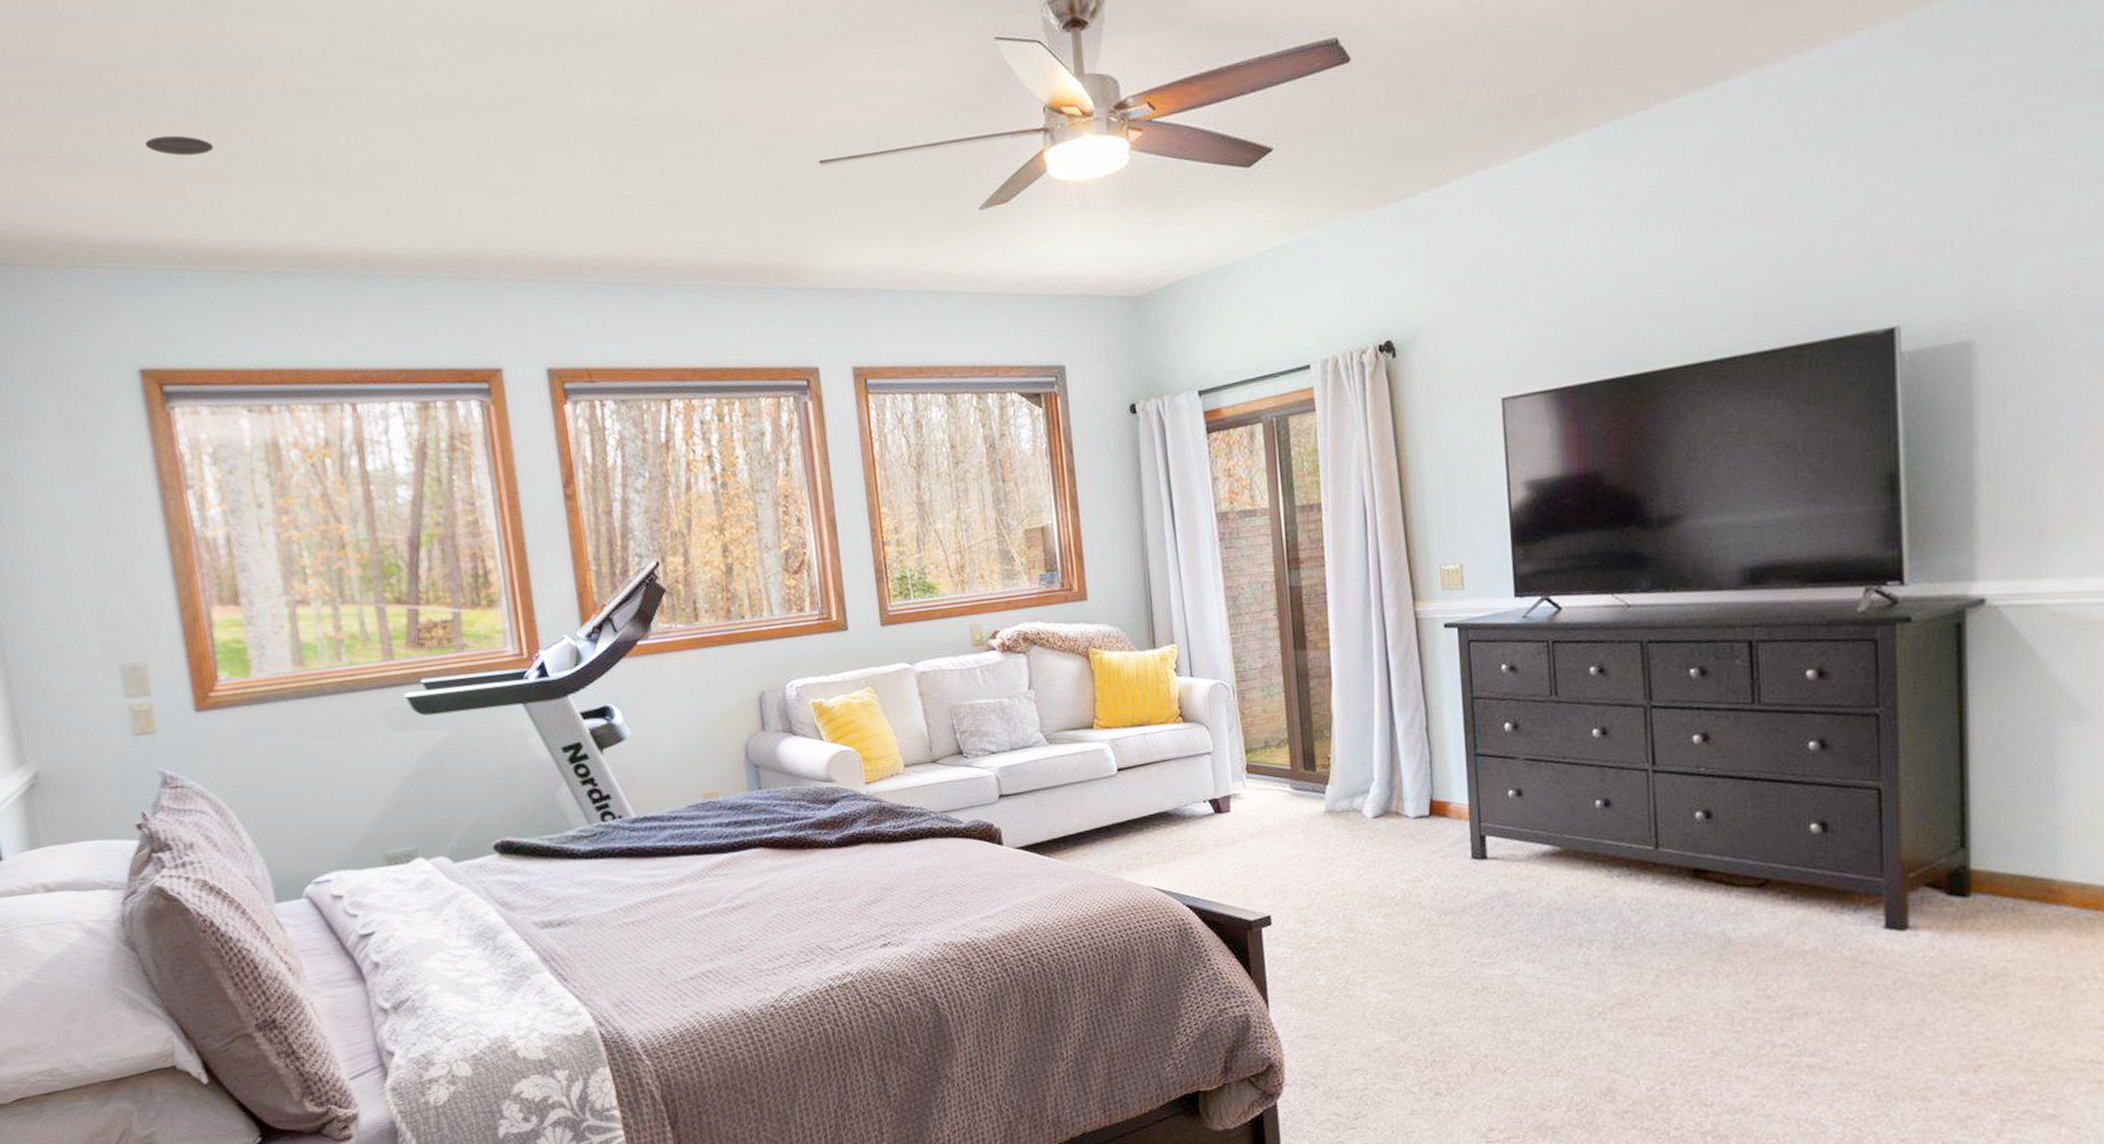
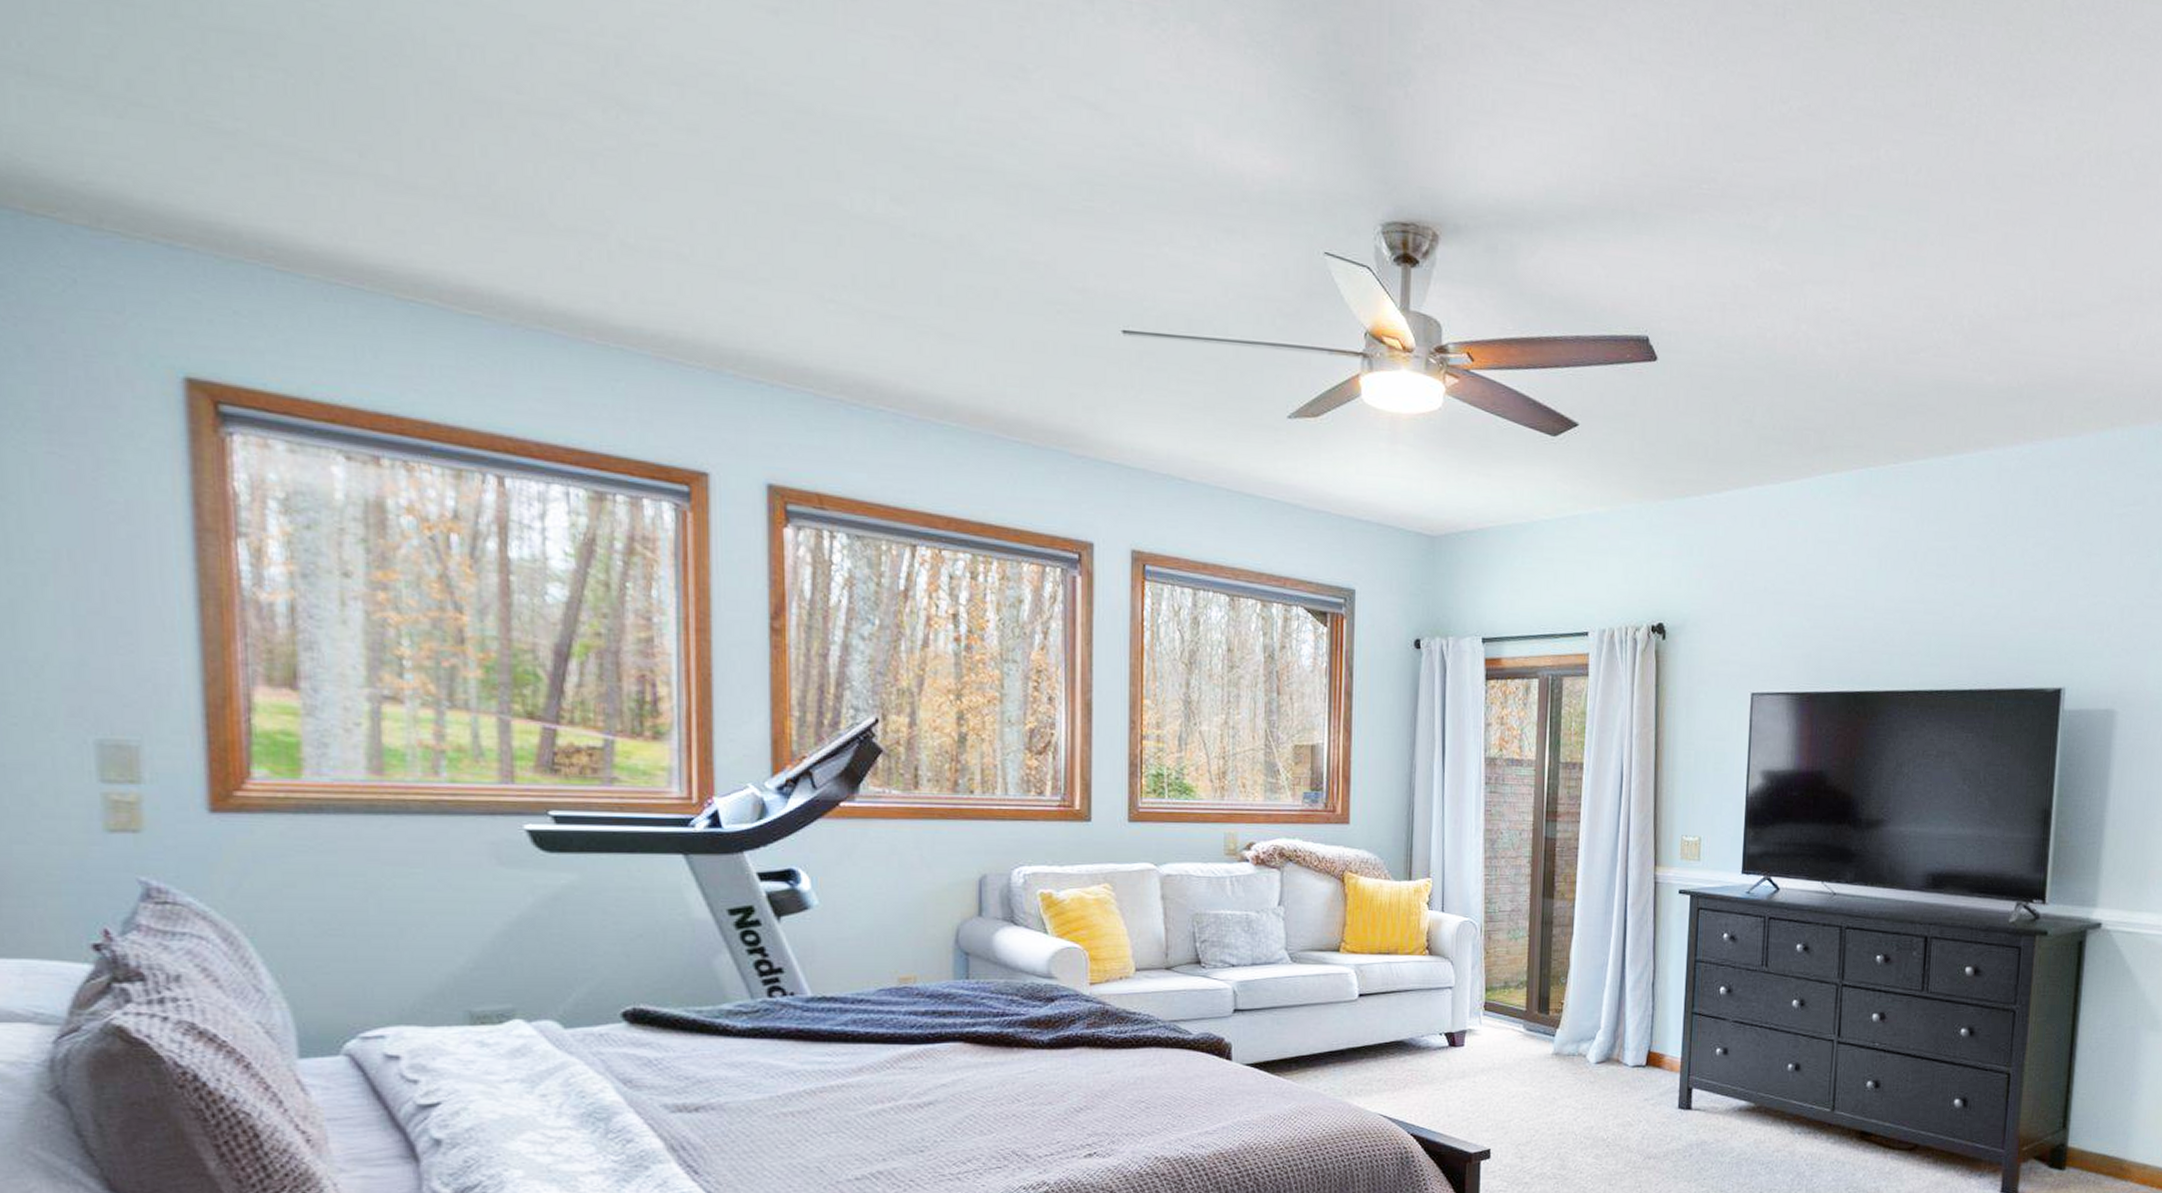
recessed light: present [145,135,214,156] -> none [237,99,340,138]

